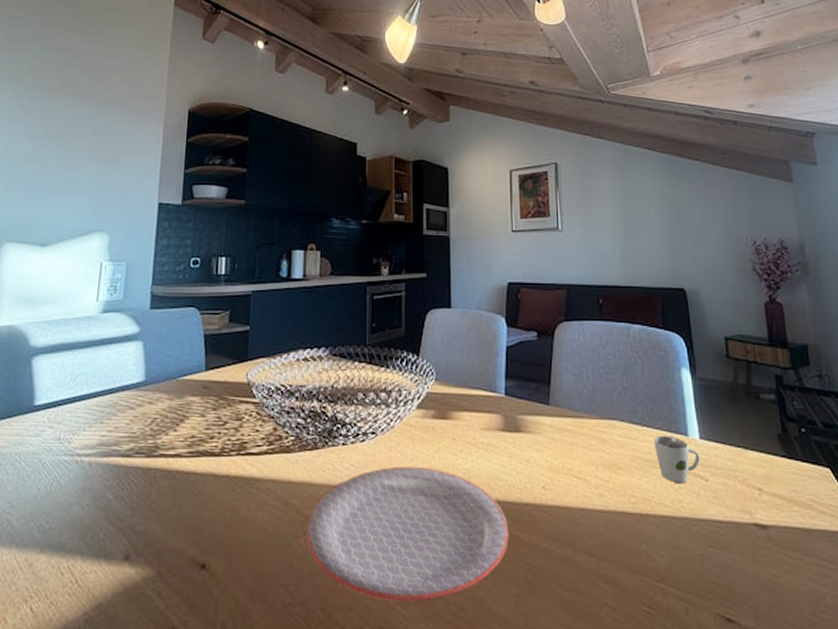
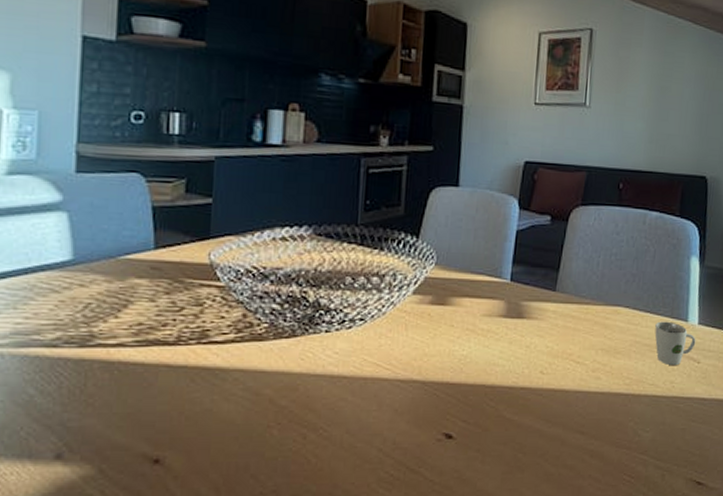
plate: present [306,466,509,602] -> none [280,353,502,485]

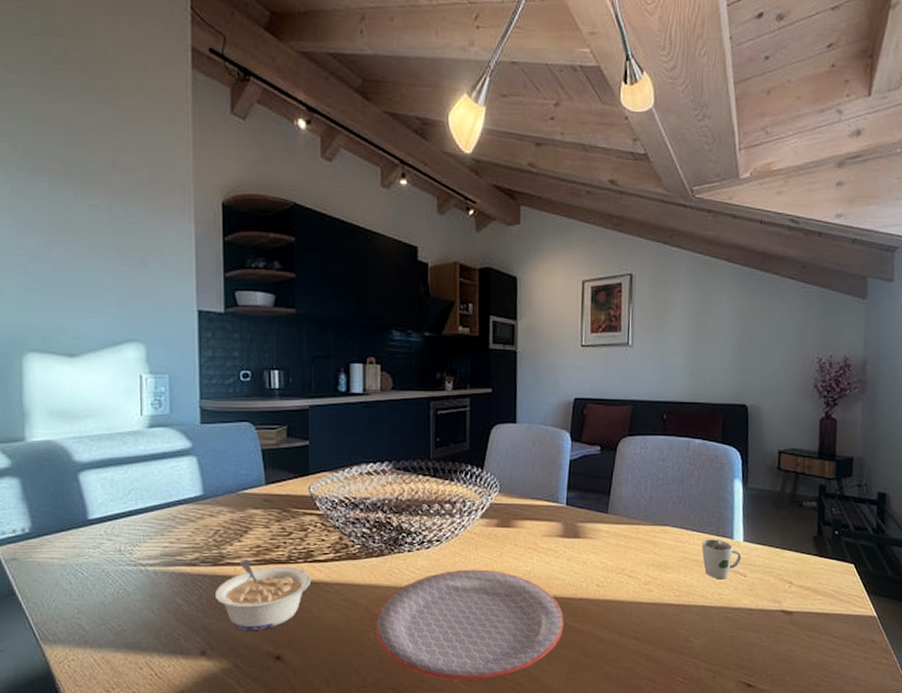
legume: none [80,340,206,427] -> present [215,560,312,630]
plate: none [280,353,502,485] -> present [375,569,564,681]

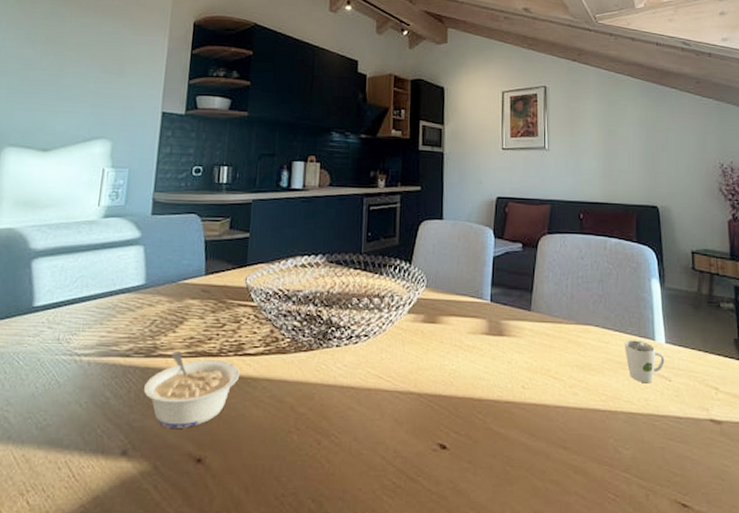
plate: present [375,569,564,681] -> none [299,366,490,492]

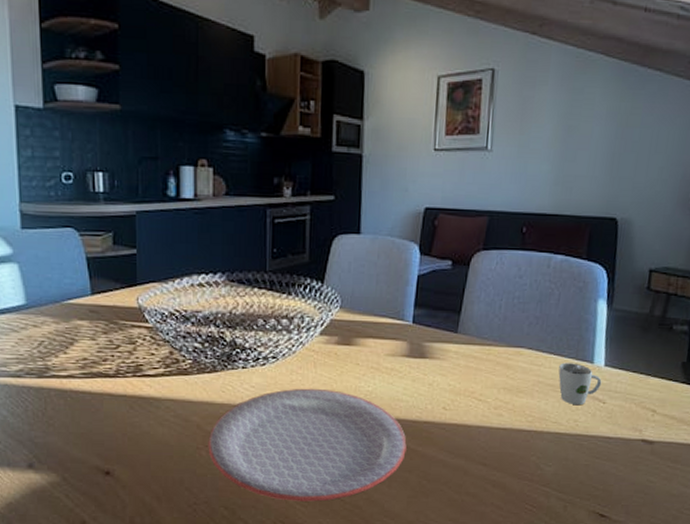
legume: present [144,351,241,428] -> none [41,372,141,444]
plate: none [299,366,490,492] -> present [208,388,407,502]

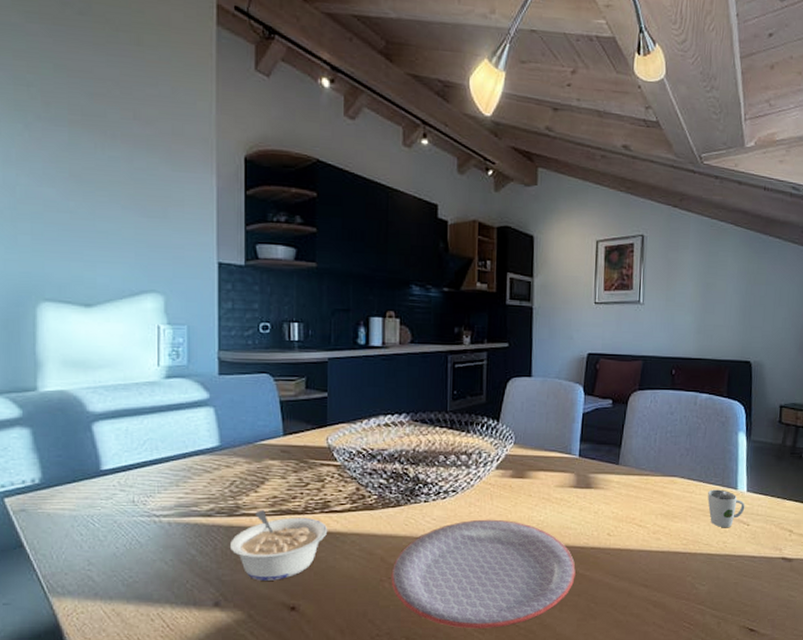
legume: none [41,372,141,444] -> present [230,510,328,581]

